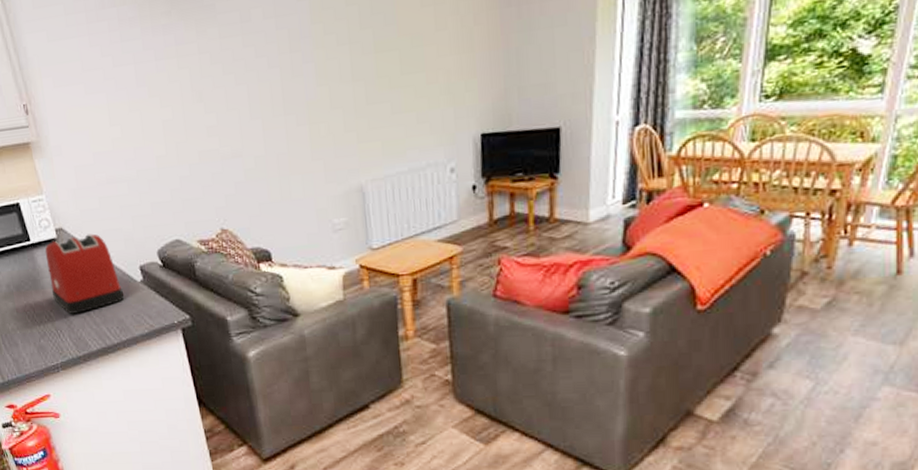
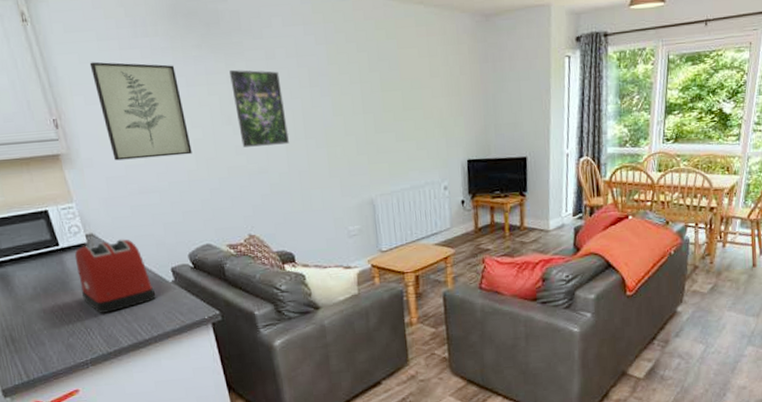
wall art: none [57,36,161,148] -> present [89,62,192,161]
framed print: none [201,36,266,128] -> present [230,69,289,147]

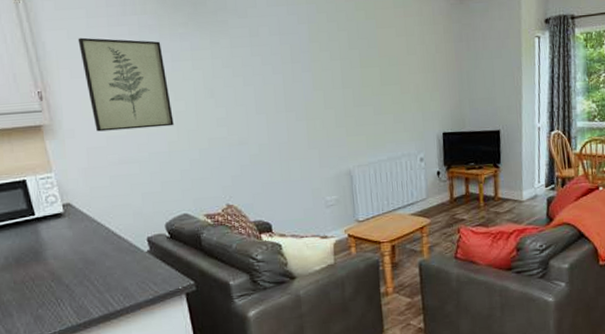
toaster: present [74,239,156,313] -> none [49,208,131,284]
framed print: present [230,69,289,147] -> none [214,46,270,120]

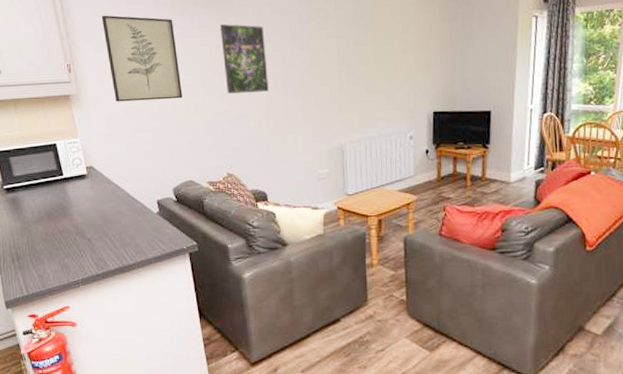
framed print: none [214,46,270,120] -> present [220,23,269,94]

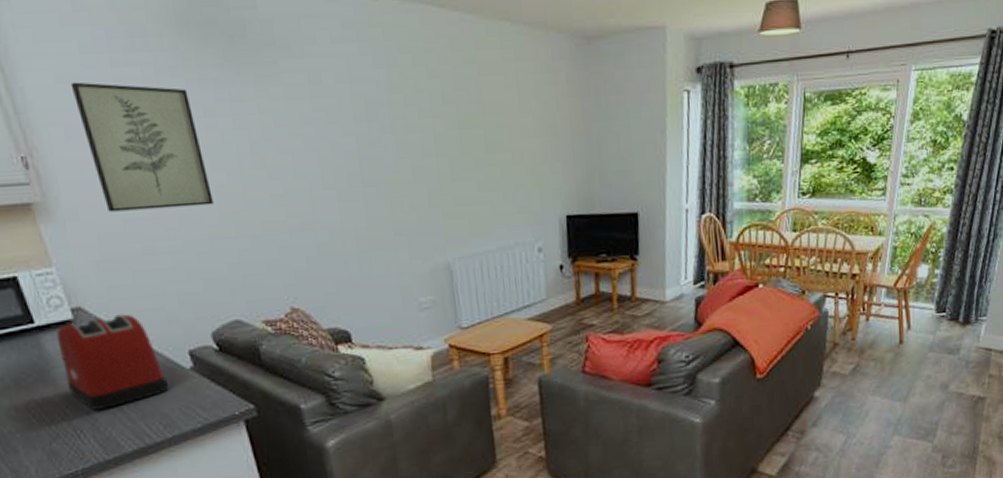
toaster: none [75,172,142,238] -> present [56,314,170,410]
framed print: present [220,23,269,94] -> none [261,96,341,197]

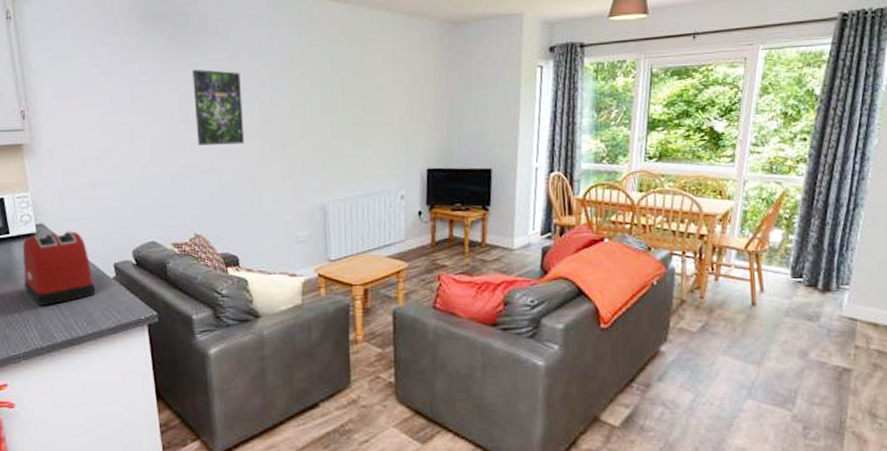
wall art: present [70,82,214,212] -> none [62,57,148,153]
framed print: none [261,96,341,197] -> present [193,69,244,146]

